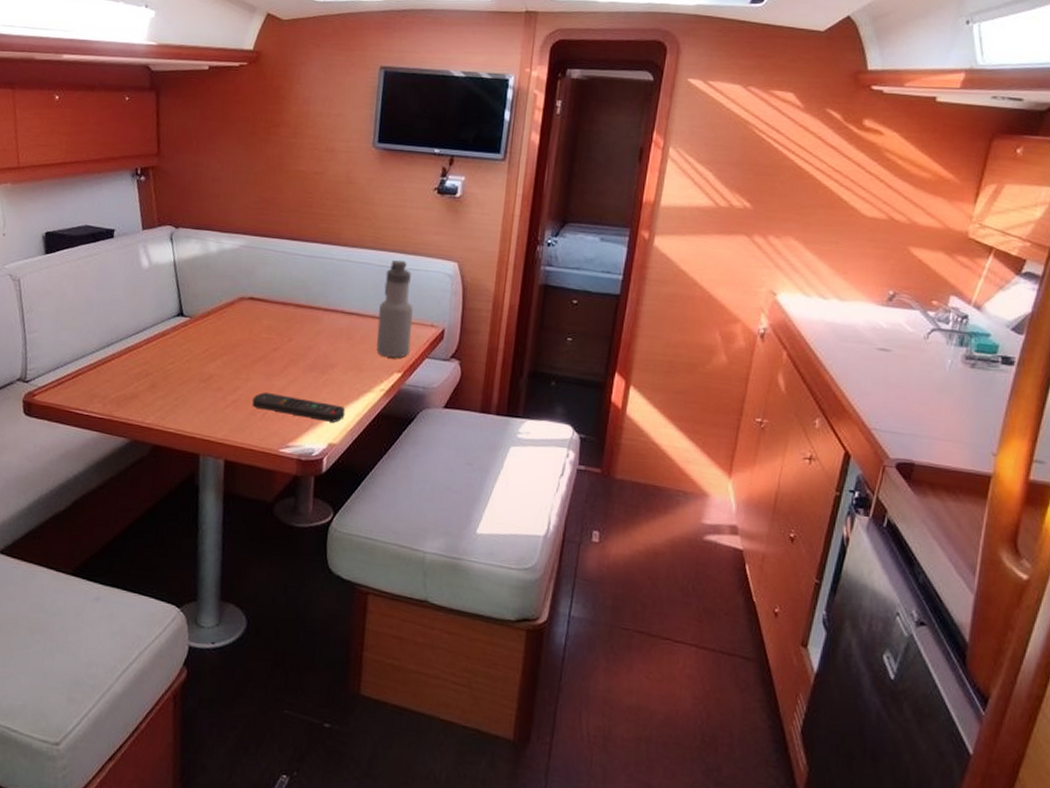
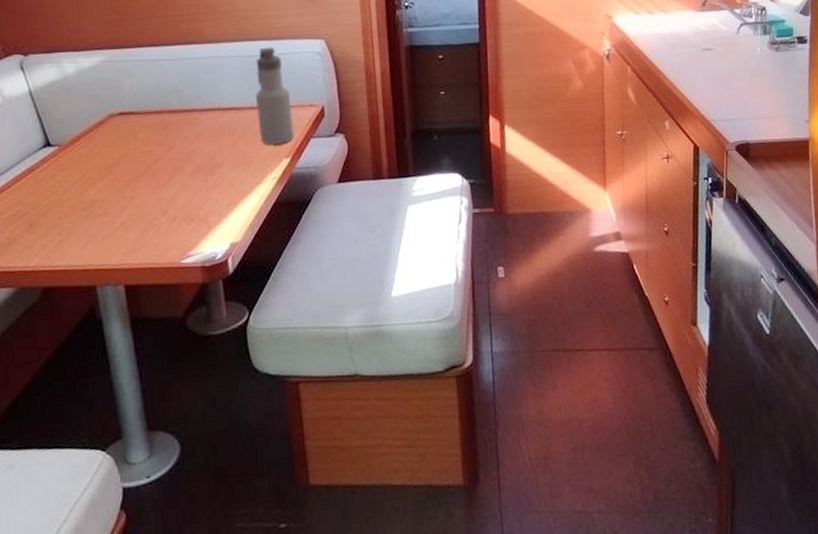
remote control: present [252,392,346,423] -> none [142,203,242,224]

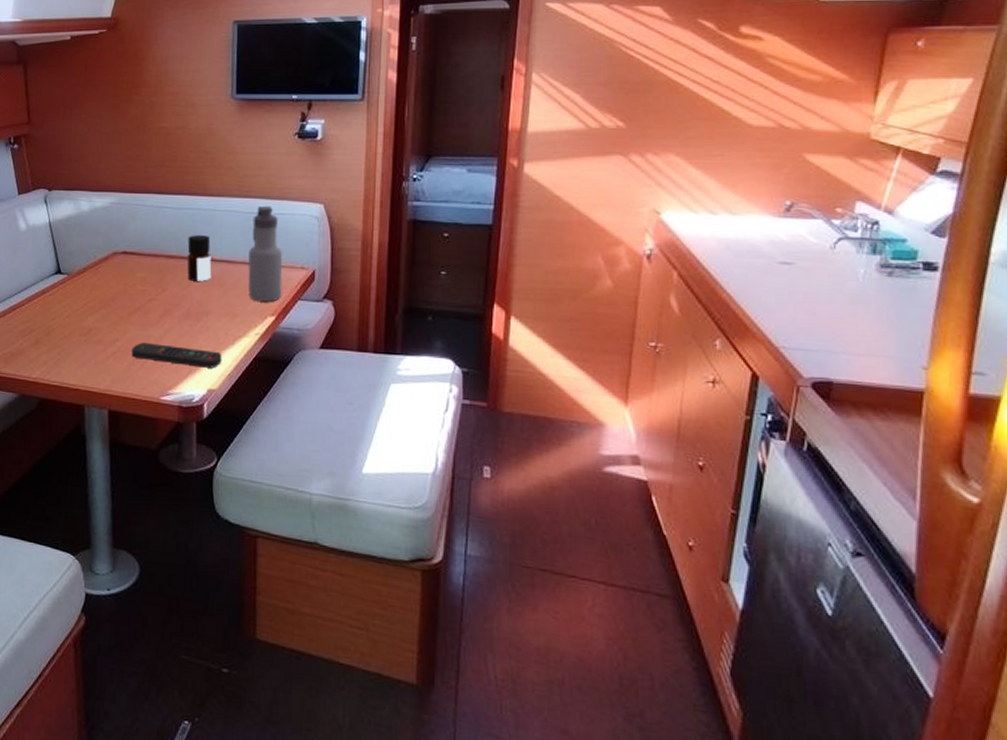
remote control: none [142,203,242,224] -> present [131,343,222,368]
bottle: none [190,84,220,134] -> present [186,235,212,281]

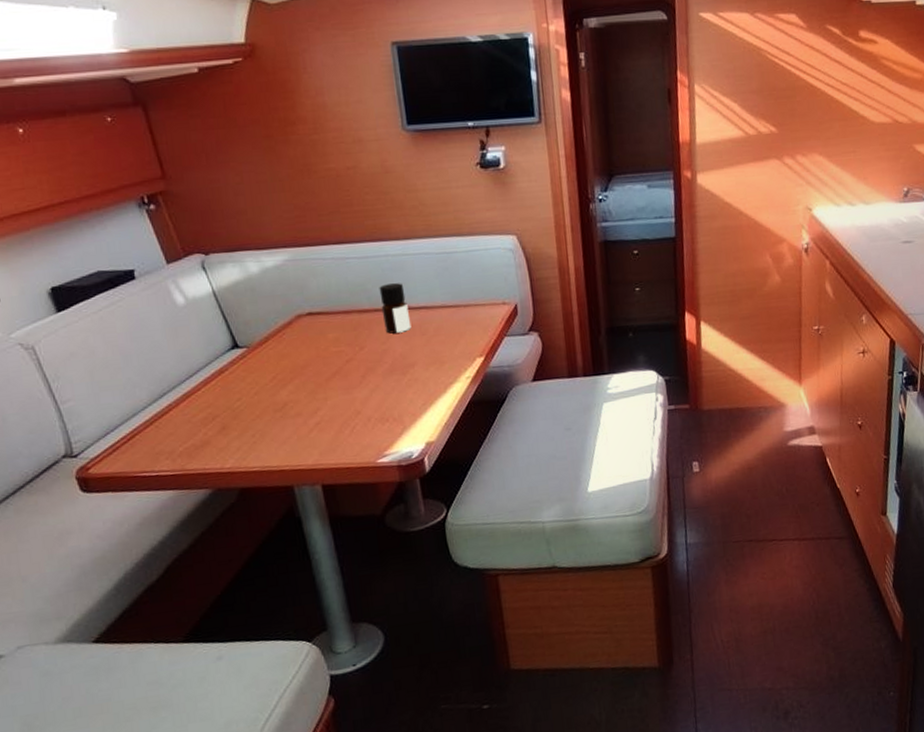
remote control: present [131,343,222,368] -> none [336,402,436,425]
water bottle: present [248,205,283,302] -> none [446,243,487,344]

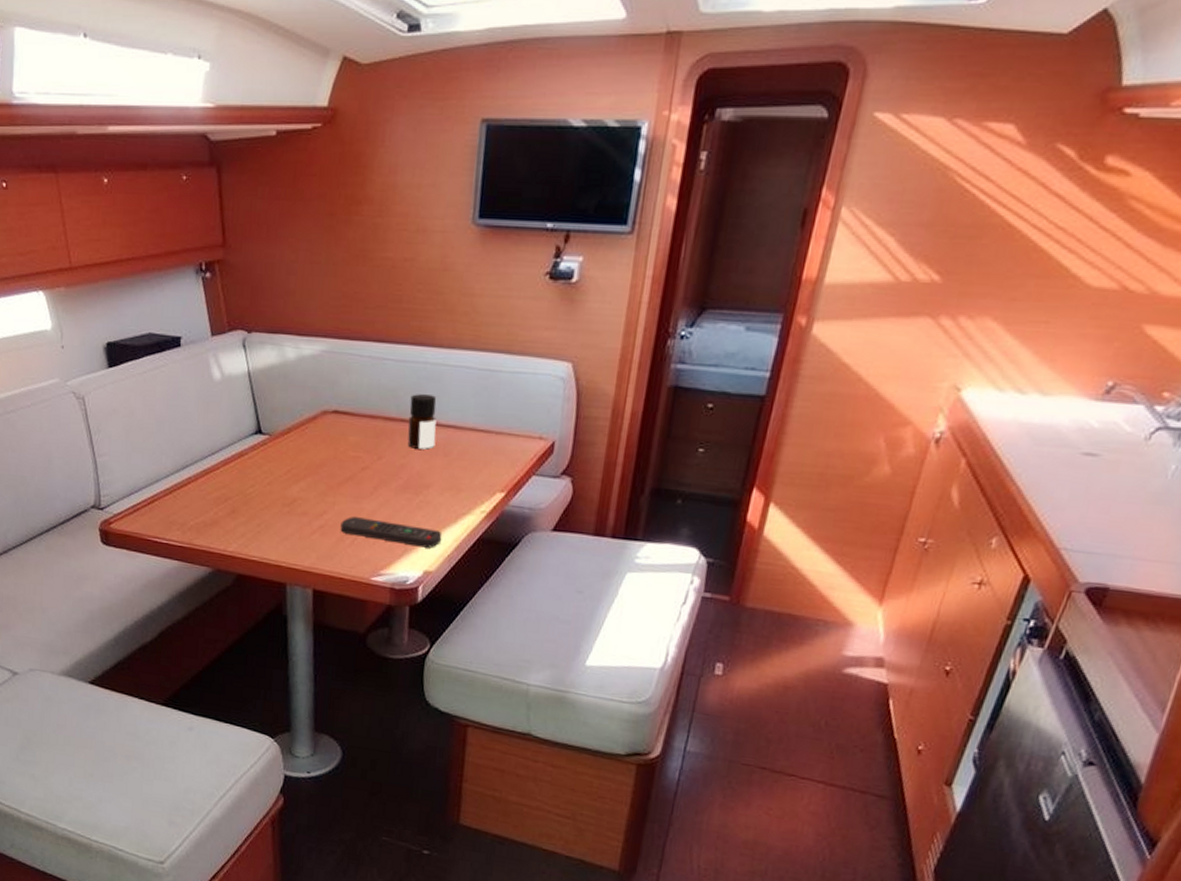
remote control: none [336,402,436,425] -> present [340,516,443,548]

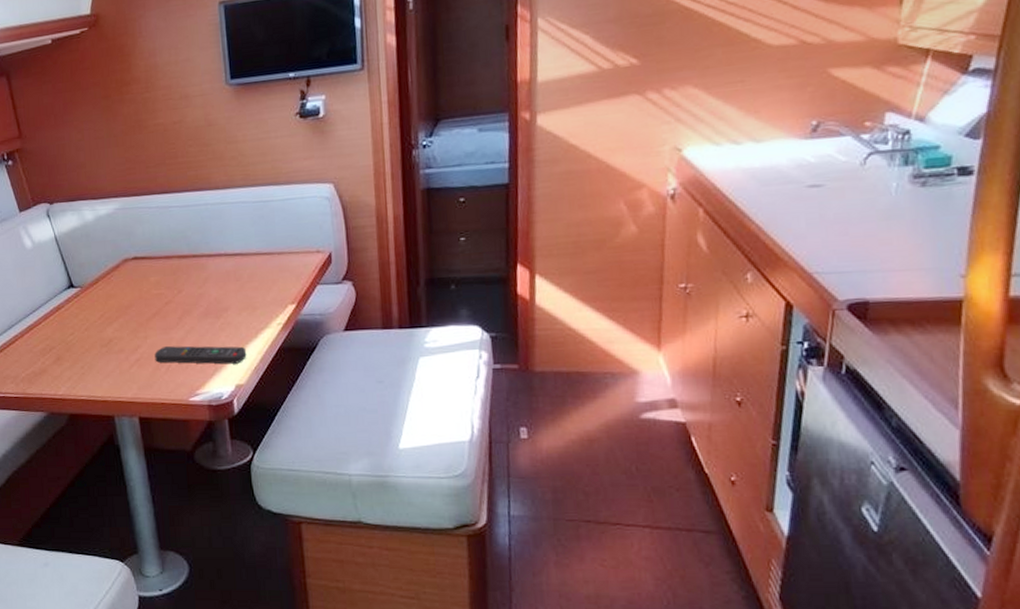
bottle: present [407,394,437,449] -> none [198,230,227,279]

